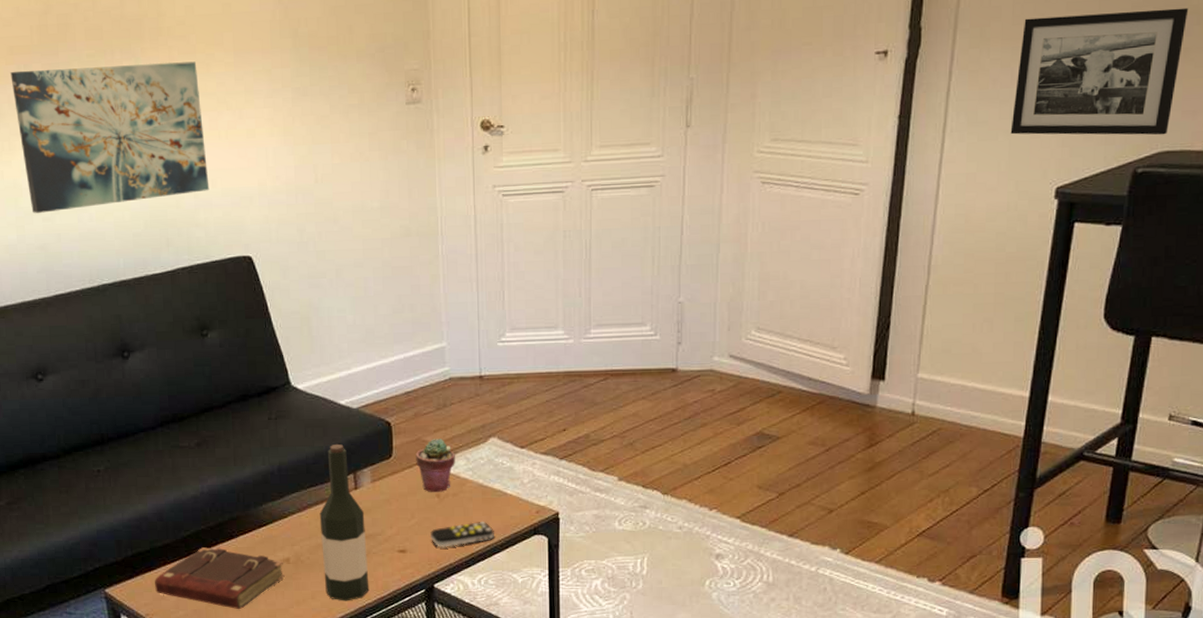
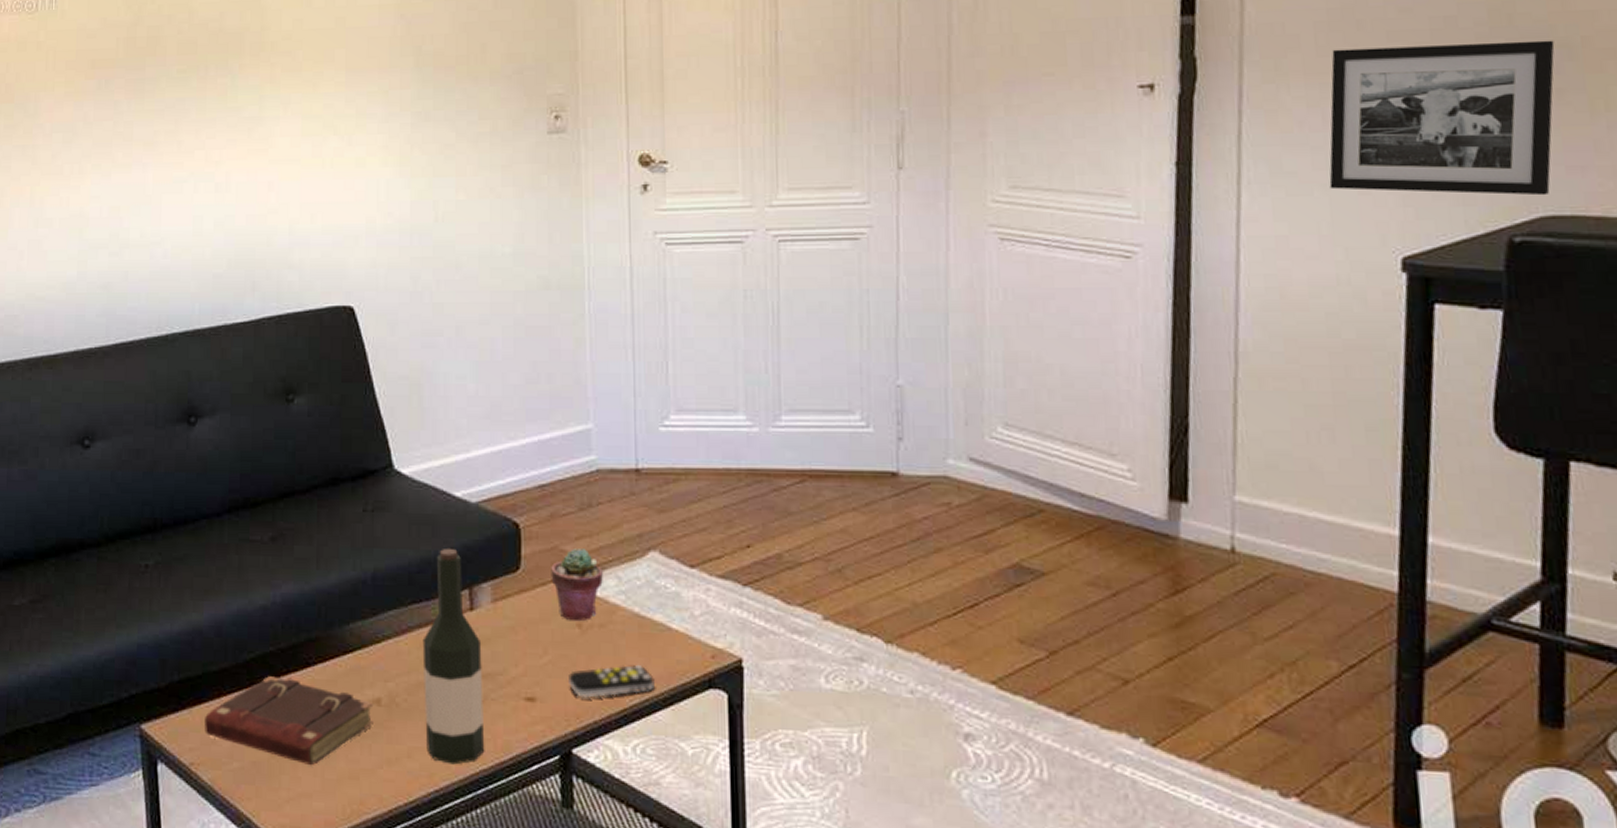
wall art: present [10,61,210,213] -> none [89,80,308,247]

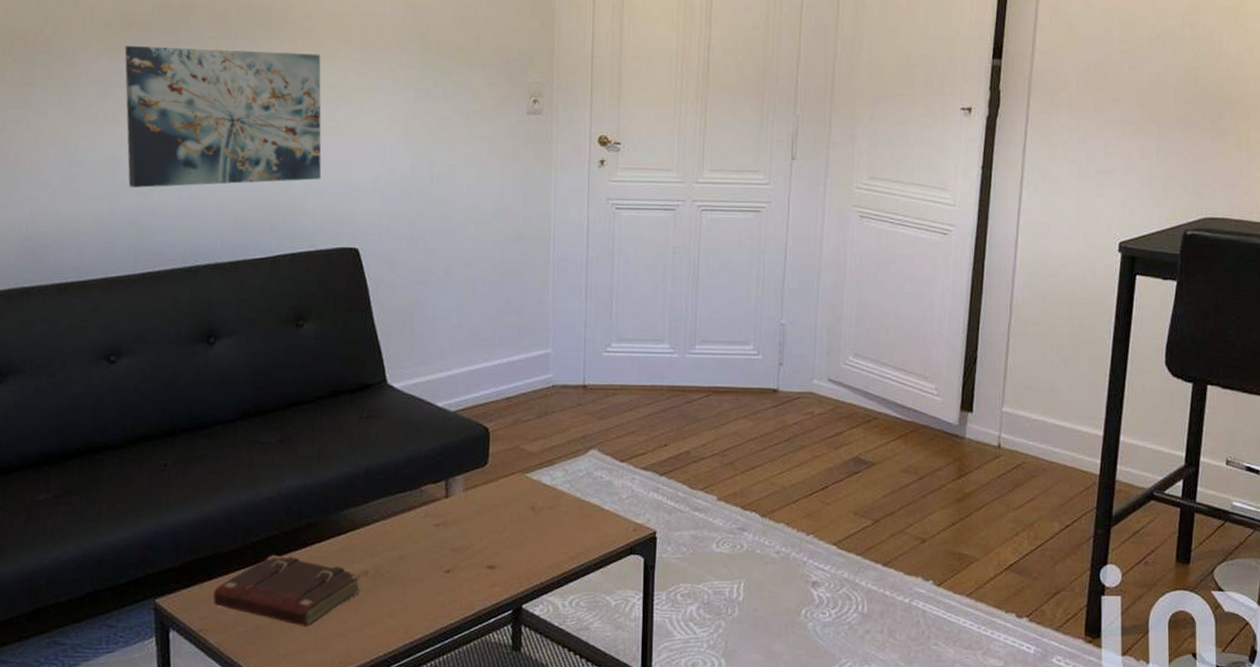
wall art: none [89,80,308,247] -> present [124,45,322,188]
wine bottle: present [422,547,485,765] -> none [404,447,454,621]
potted succulent: present [551,548,603,622] -> none [512,448,553,505]
remote control: present [569,665,655,698] -> none [522,538,589,565]
picture frame: present [1329,40,1555,196] -> none [1078,92,1221,203]

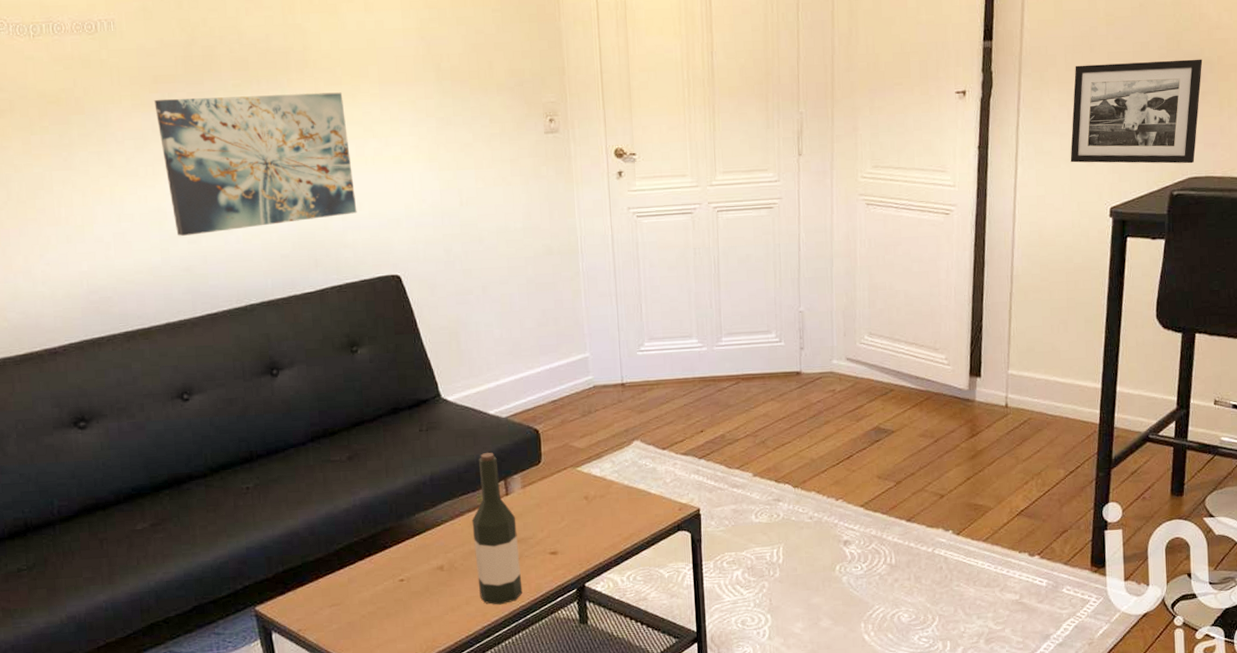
book: present [213,555,362,628] -> none [307,559,439,620]
wine bottle: none [404,447,454,621] -> present [472,452,523,605]
picture frame: none [1078,92,1221,203] -> present [1070,59,1203,164]

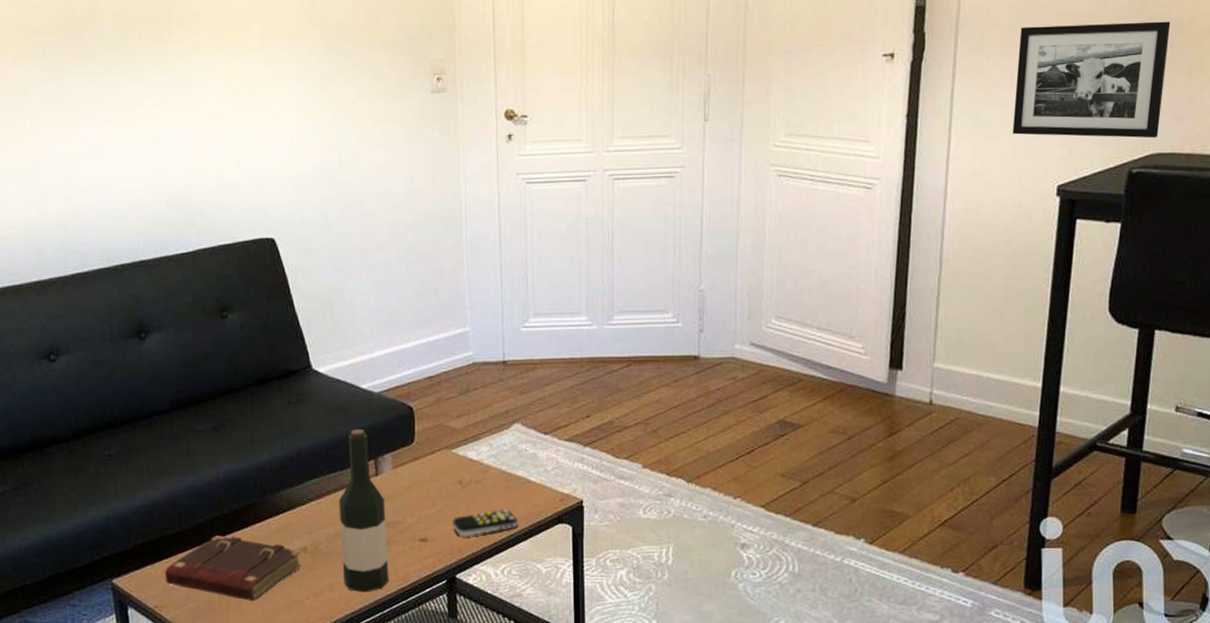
wall art: present [154,92,357,236] -> none [35,47,234,192]
book: none [307,559,439,620] -> present [165,536,301,602]
remote control: none [580,521,641,548] -> present [453,510,518,536]

